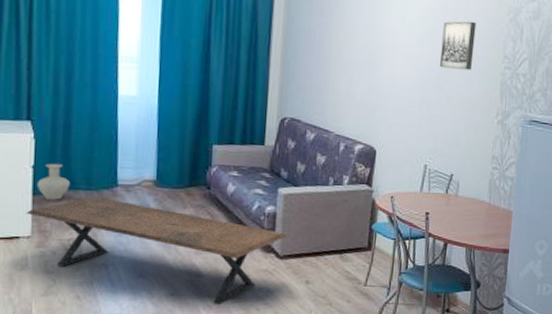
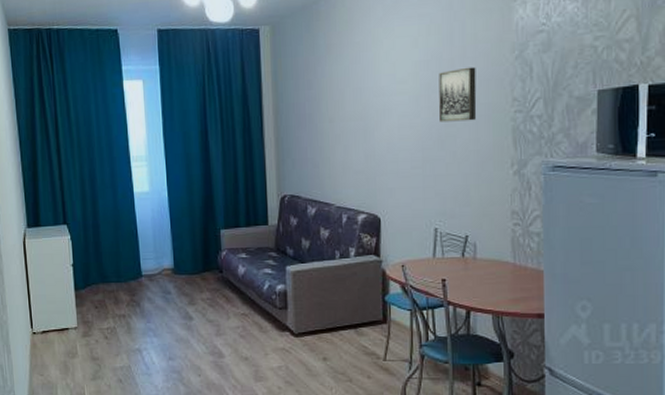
coffee table: present [26,196,287,304] -> none [71,287,299,384]
vase: present [36,163,71,200] -> none [77,260,104,293]

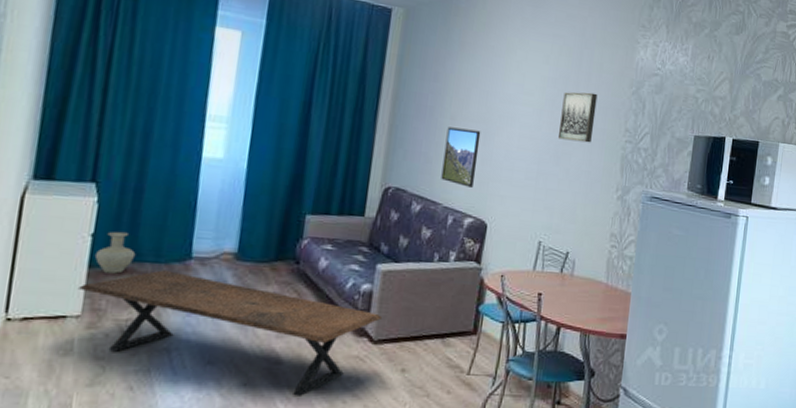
coffee table: none [71,287,299,384] -> present [77,270,383,396]
vase: none [77,260,104,293] -> present [94,231,136,274]
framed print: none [328,128,362,185] -> present [441,127,481,187]

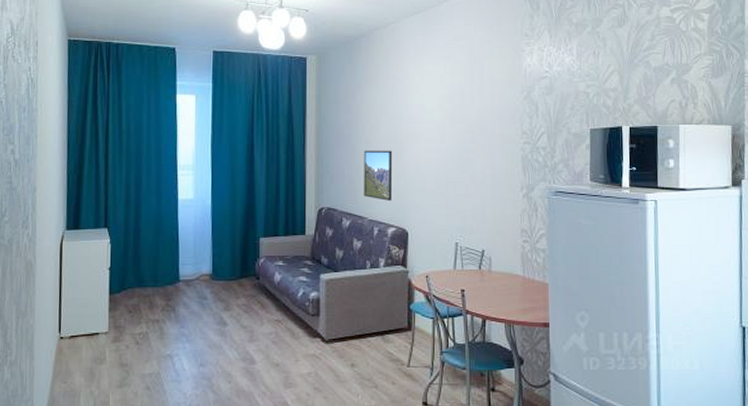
coffee table: present [77,270,383,396] -> none [104,292,330,390]
vase: present [94,231,136,274] -> none [112,264,140,298]
wall art: present [559,92,598,143] -> none [461,103,493,149]

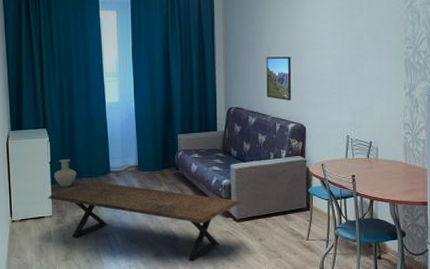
coffee table: none [104,292,330,390] -> present [47,182,241,261]
vase: none [112,264,140,298] -> present [53,158,77,187]

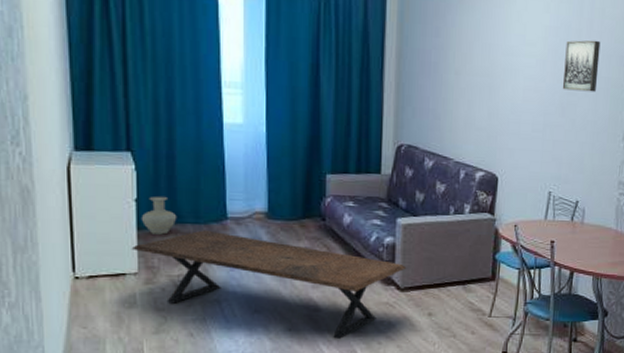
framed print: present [266,56,292,100] -> none [450,82,486,142]
wall art: none [351,12,379,54] -> present [563,40,601,92]

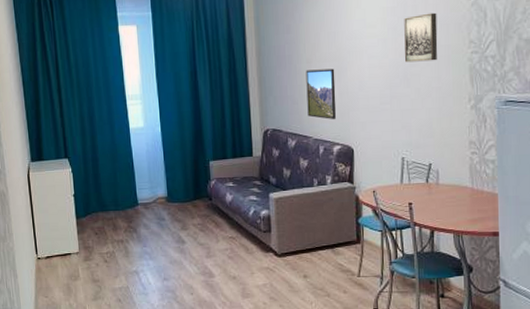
coffee table: present [131,230,407,339] -> none [73,215,282,301]
vase: present [141,196,177,235] -> none [78,190,103,221]
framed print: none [450,82,486,142] -> present [305,68,337,119]

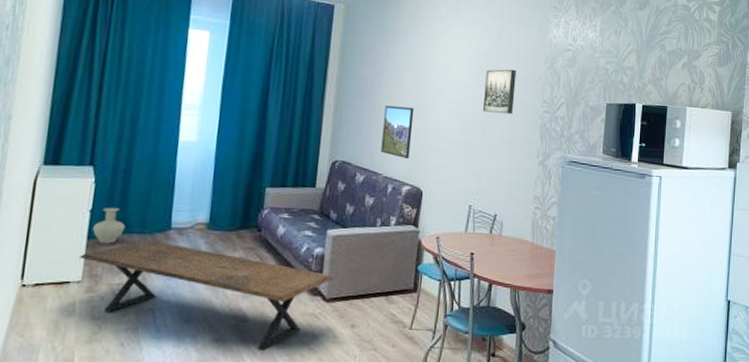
coffee table: none [73,215,282,301] -> present [78,240,334,351]
vase: none [78,190,103,221] -> present [92,207,126,244]

